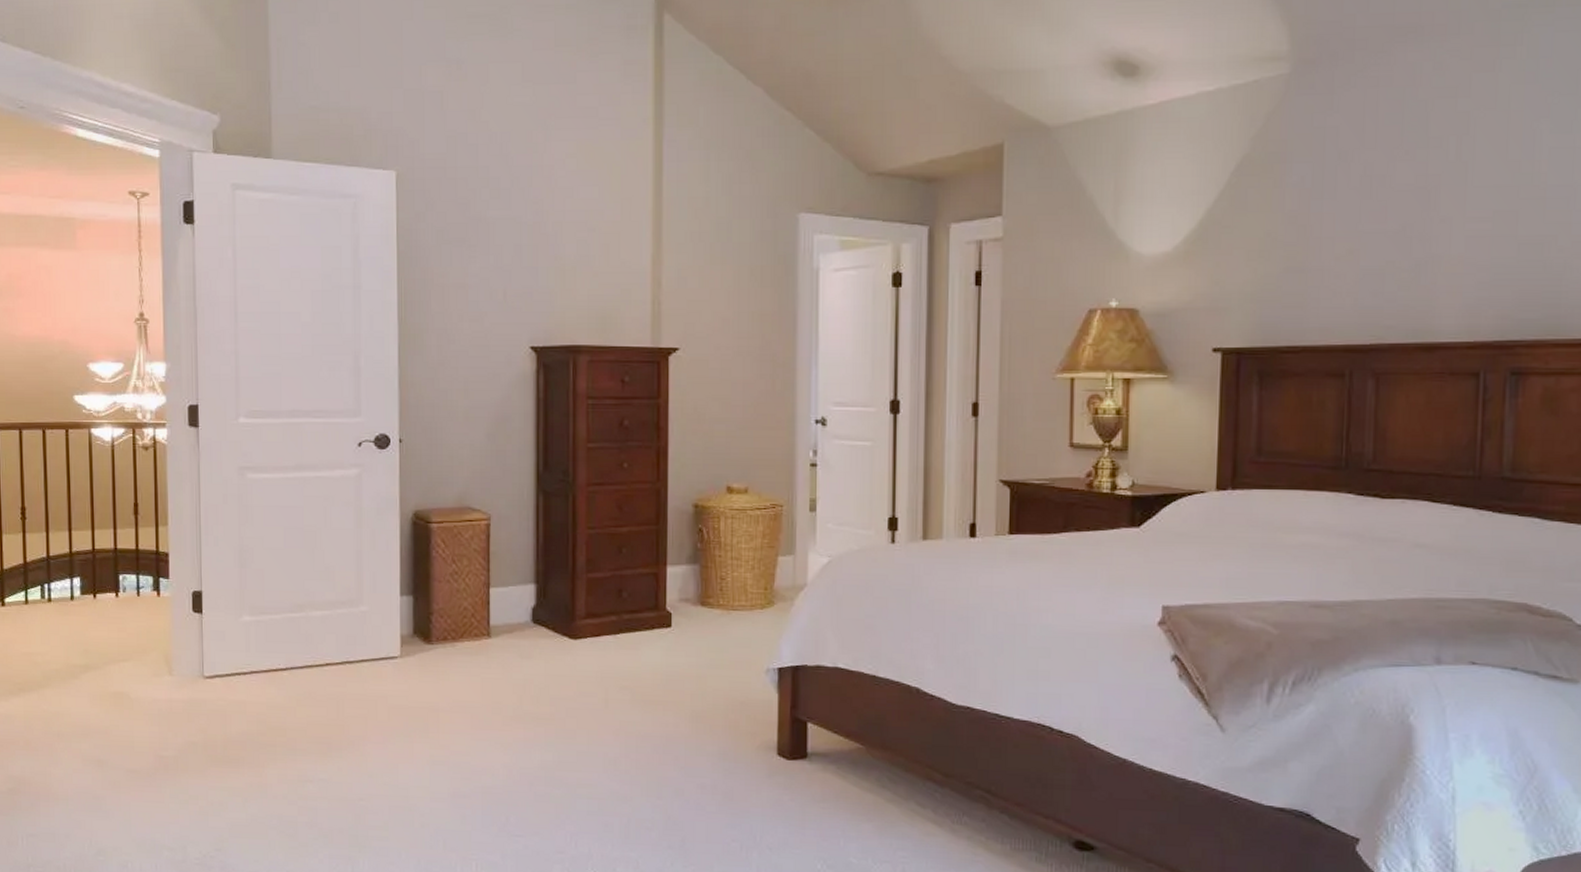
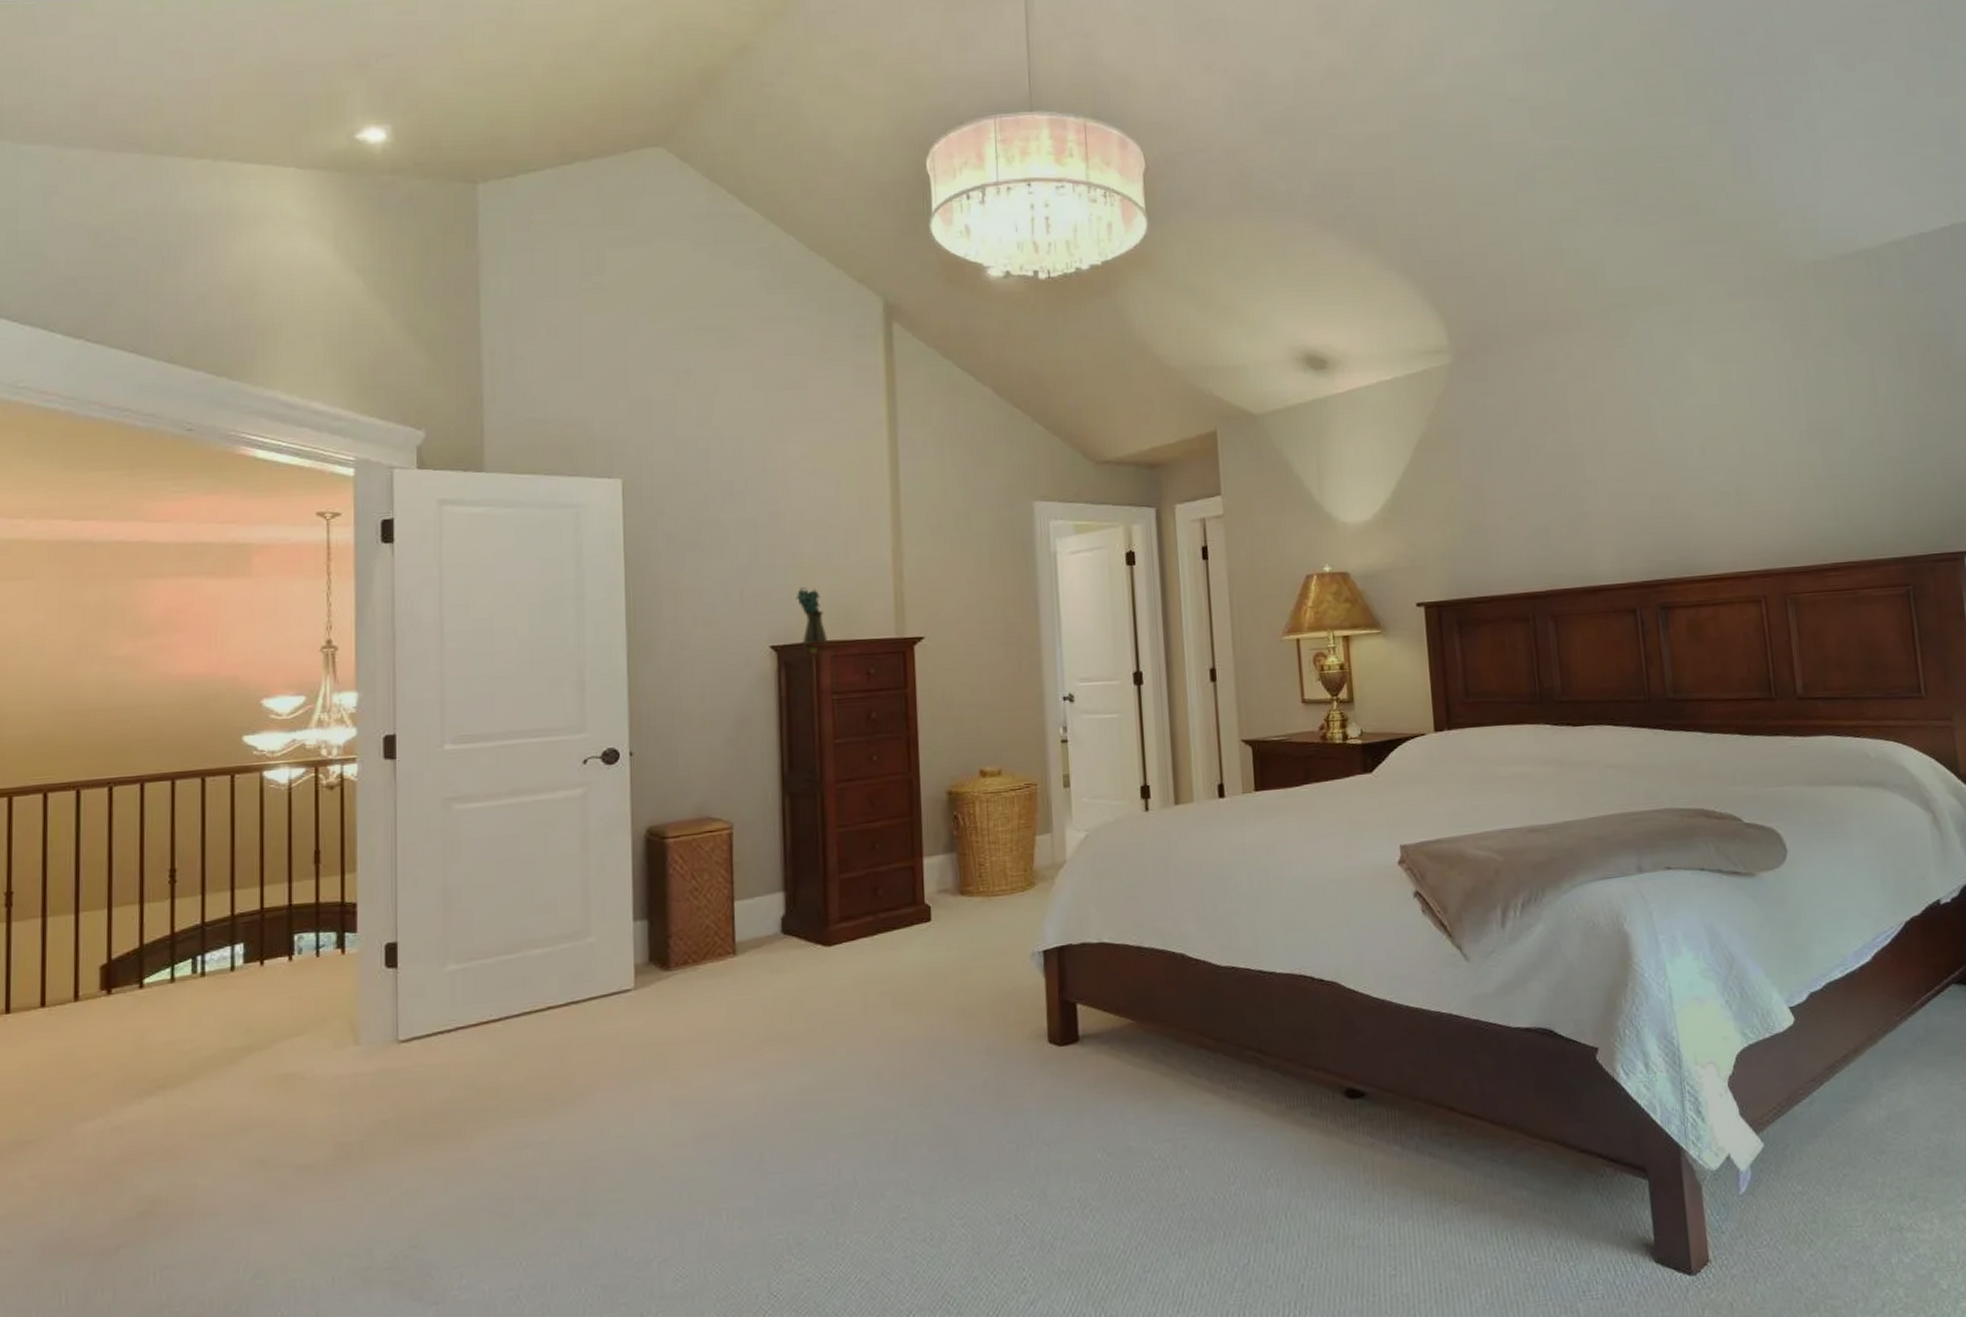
vase: none [556,289,585,359] -> present [796,586,827,655]

